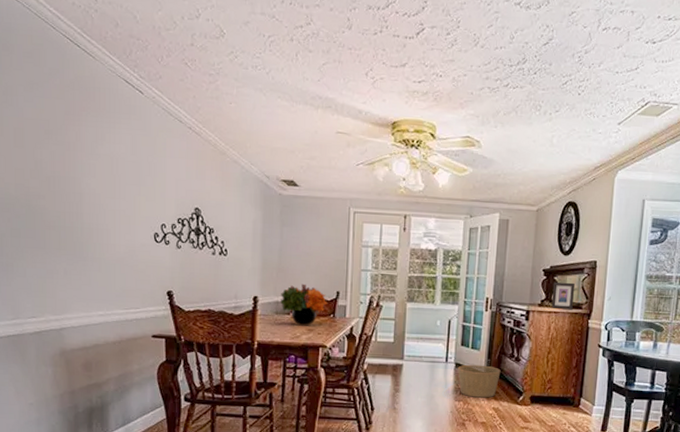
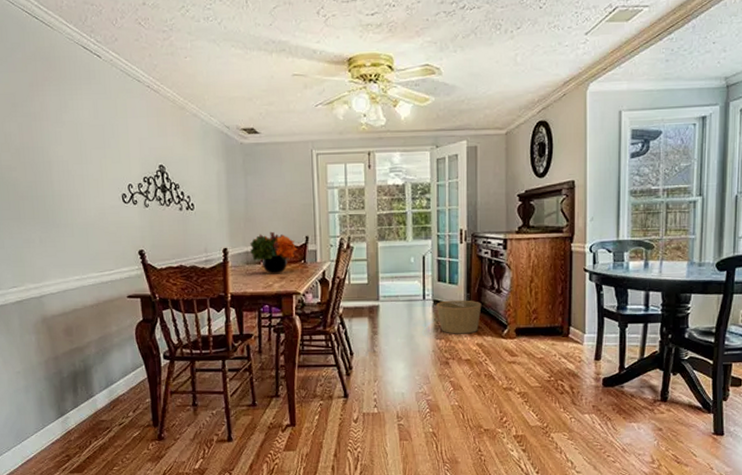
picture frame: present [551,282,575,310] -> none [529,205,553,235]

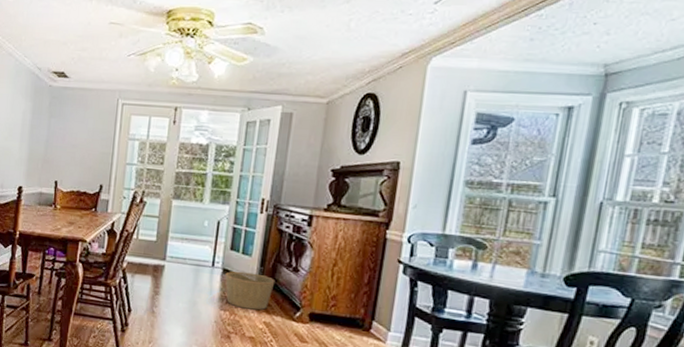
flower arrangement: present [249,231,297,274] -> none [43,175,90,219]

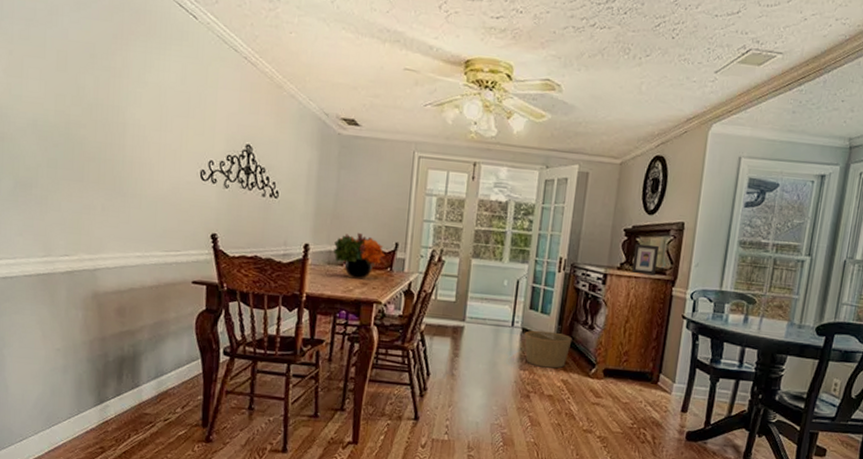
flower arrangement: none [43,175,90,219] -> present [333,232,384,280]
picture frame: none [340,184,371,218] -> present [631,244,659,276]

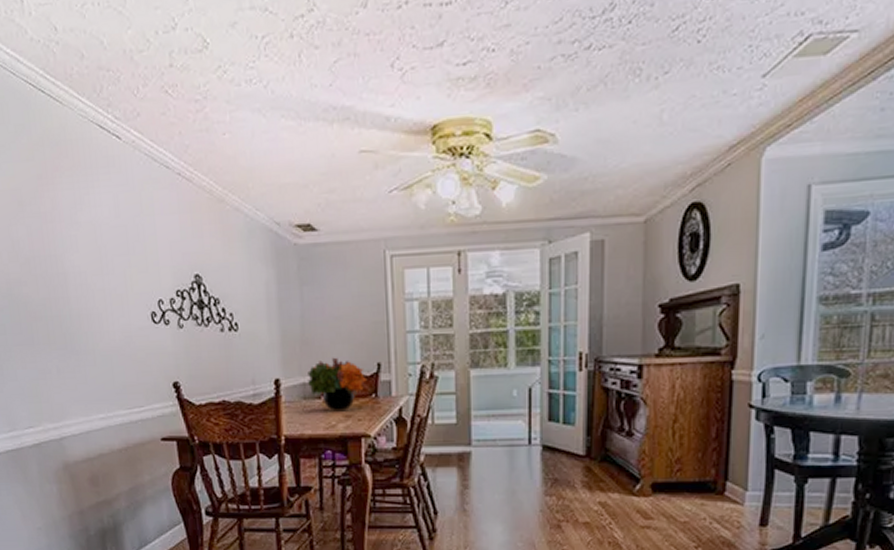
basket: present [524,330,572,369] -> none [546,445,607,490]
picture frame: present [631,244,659,276] -> none [674,319,708,360]

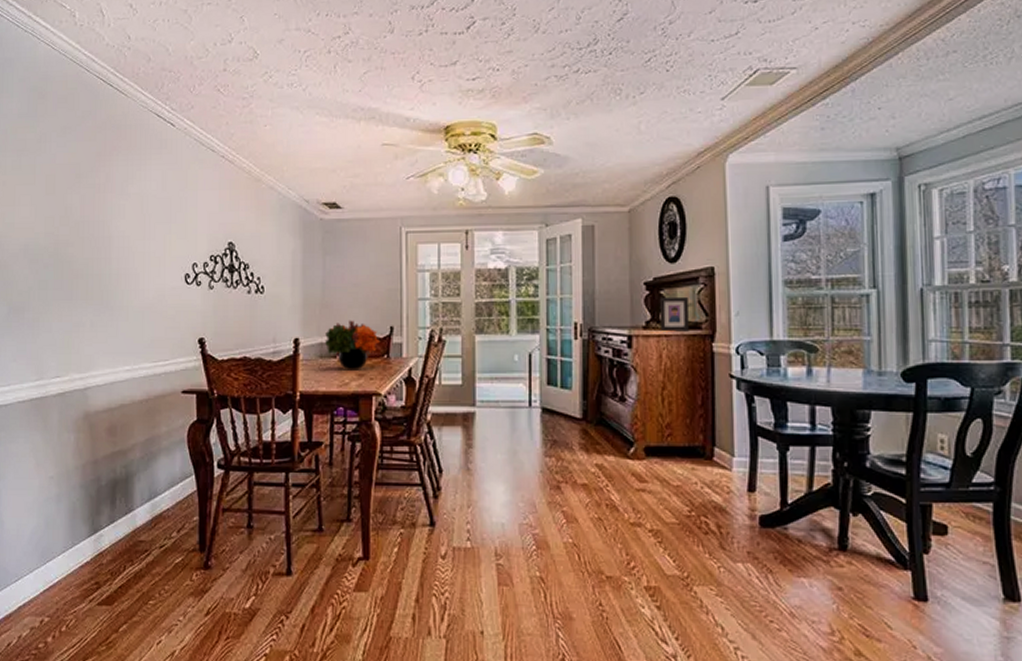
picture frame: none [674,319,708,360] -> present [659,296,689,332]

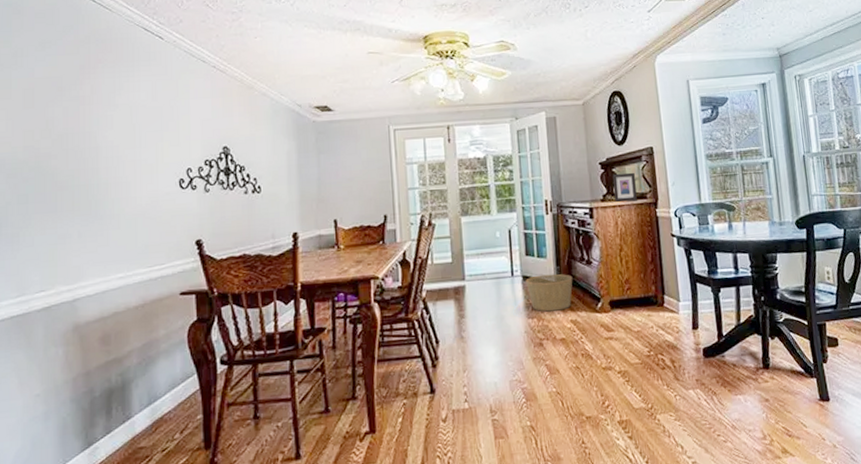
flower arrangement: present [324,320,379,371] -> none [322,211,375,259]
basket: none [545,408,602,451] -> present [526,273,573,312]

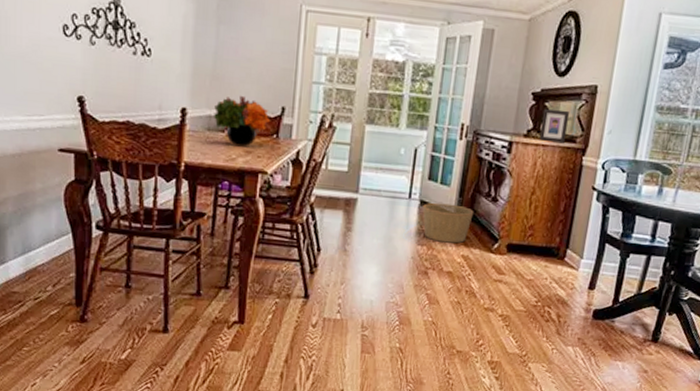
flower arrangement: none [322,211,375,259] -> present [213,95,270,147]

